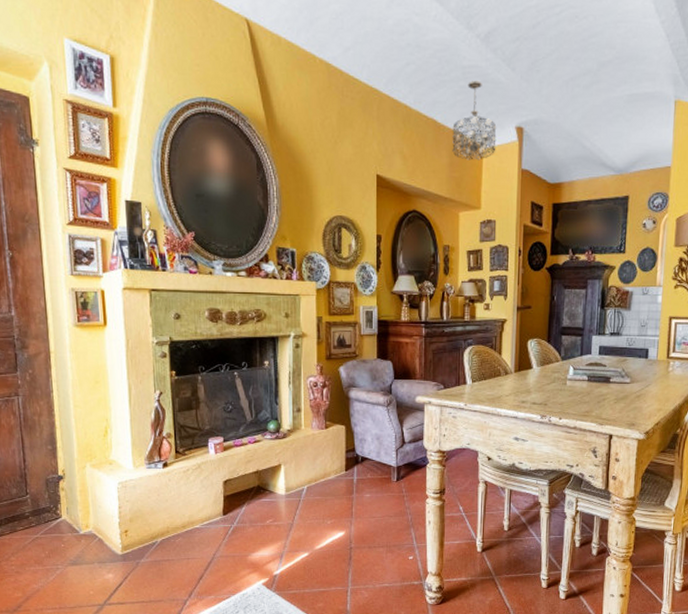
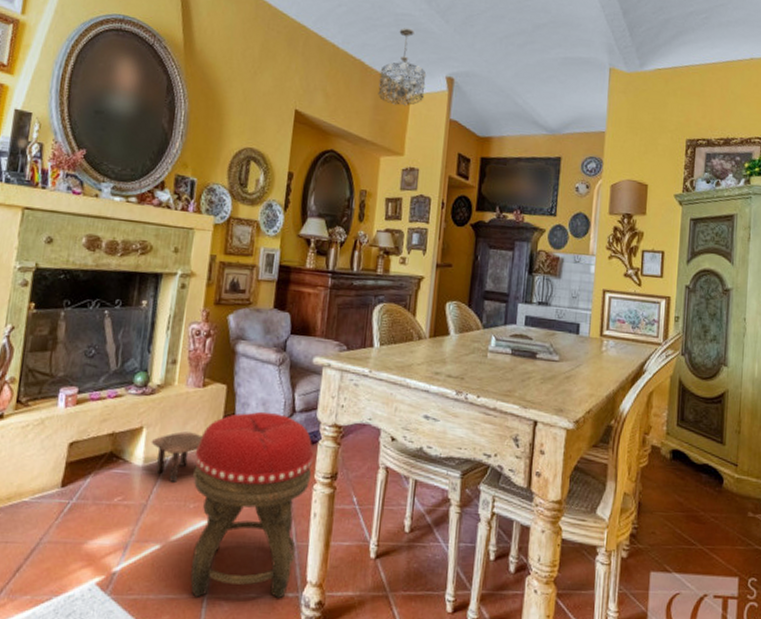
side table: none [289,466,331,505] -> present [151,431,203,482]
footstool: none [327,444,424,589] -> present [190,411,314,599]

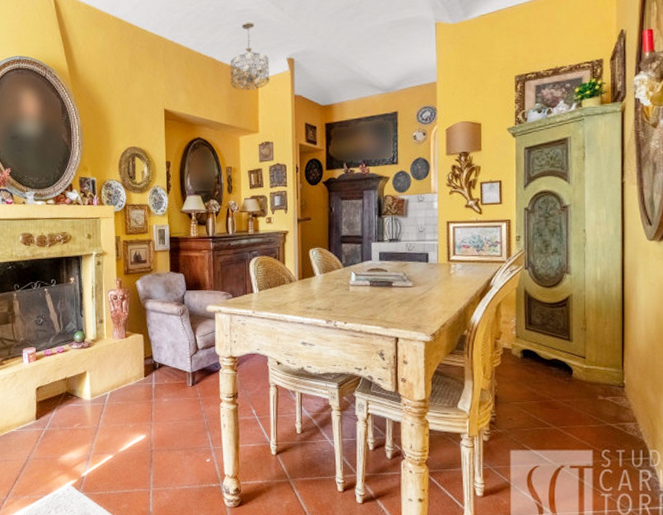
side table: present [151,431,203,482] -> none [94,372,131,410]
footstool: present [190,411,314,599] -> none [128,351,218,491]

